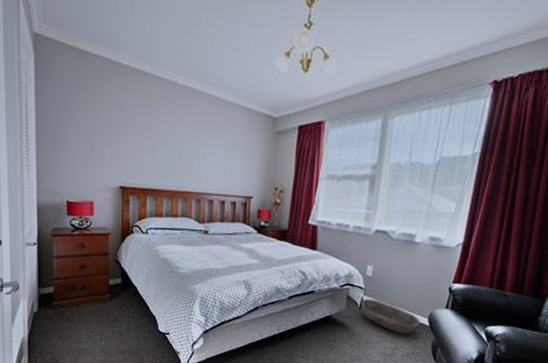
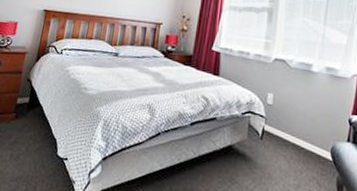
basket: present [361,298,421,335] -> none [262,127,324,171]

